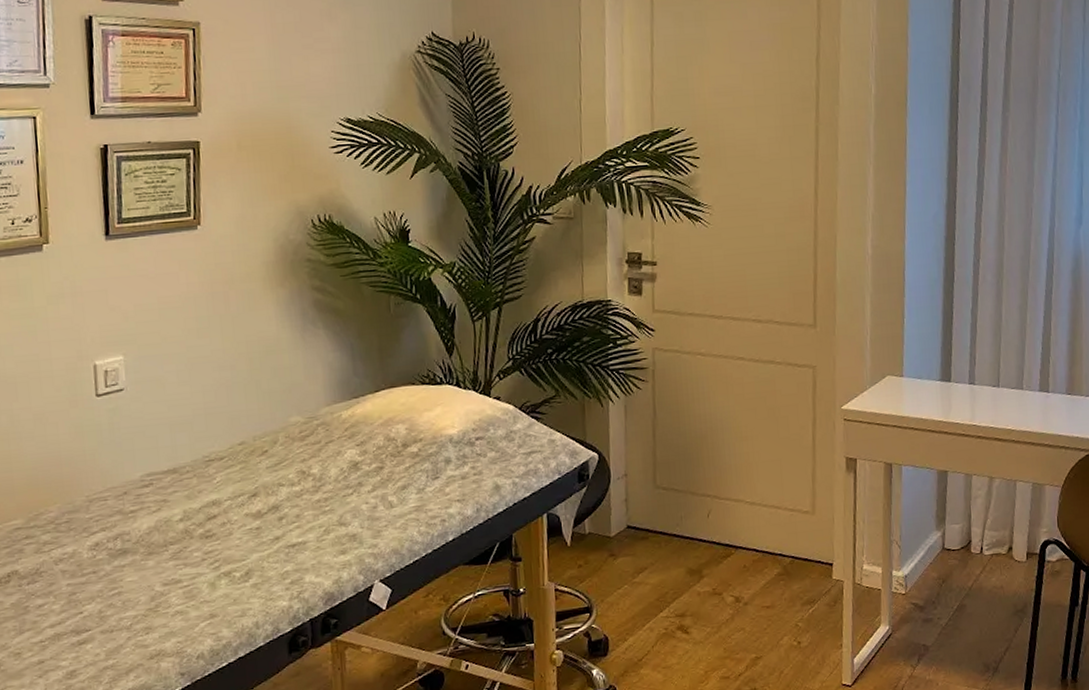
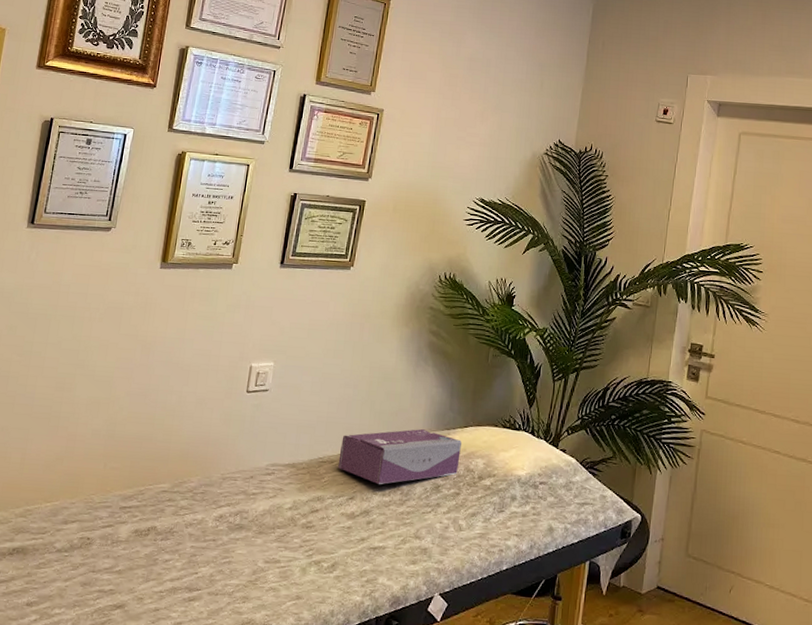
tissue box: none [228,402,377,474] -> present [338,429,462,484]

